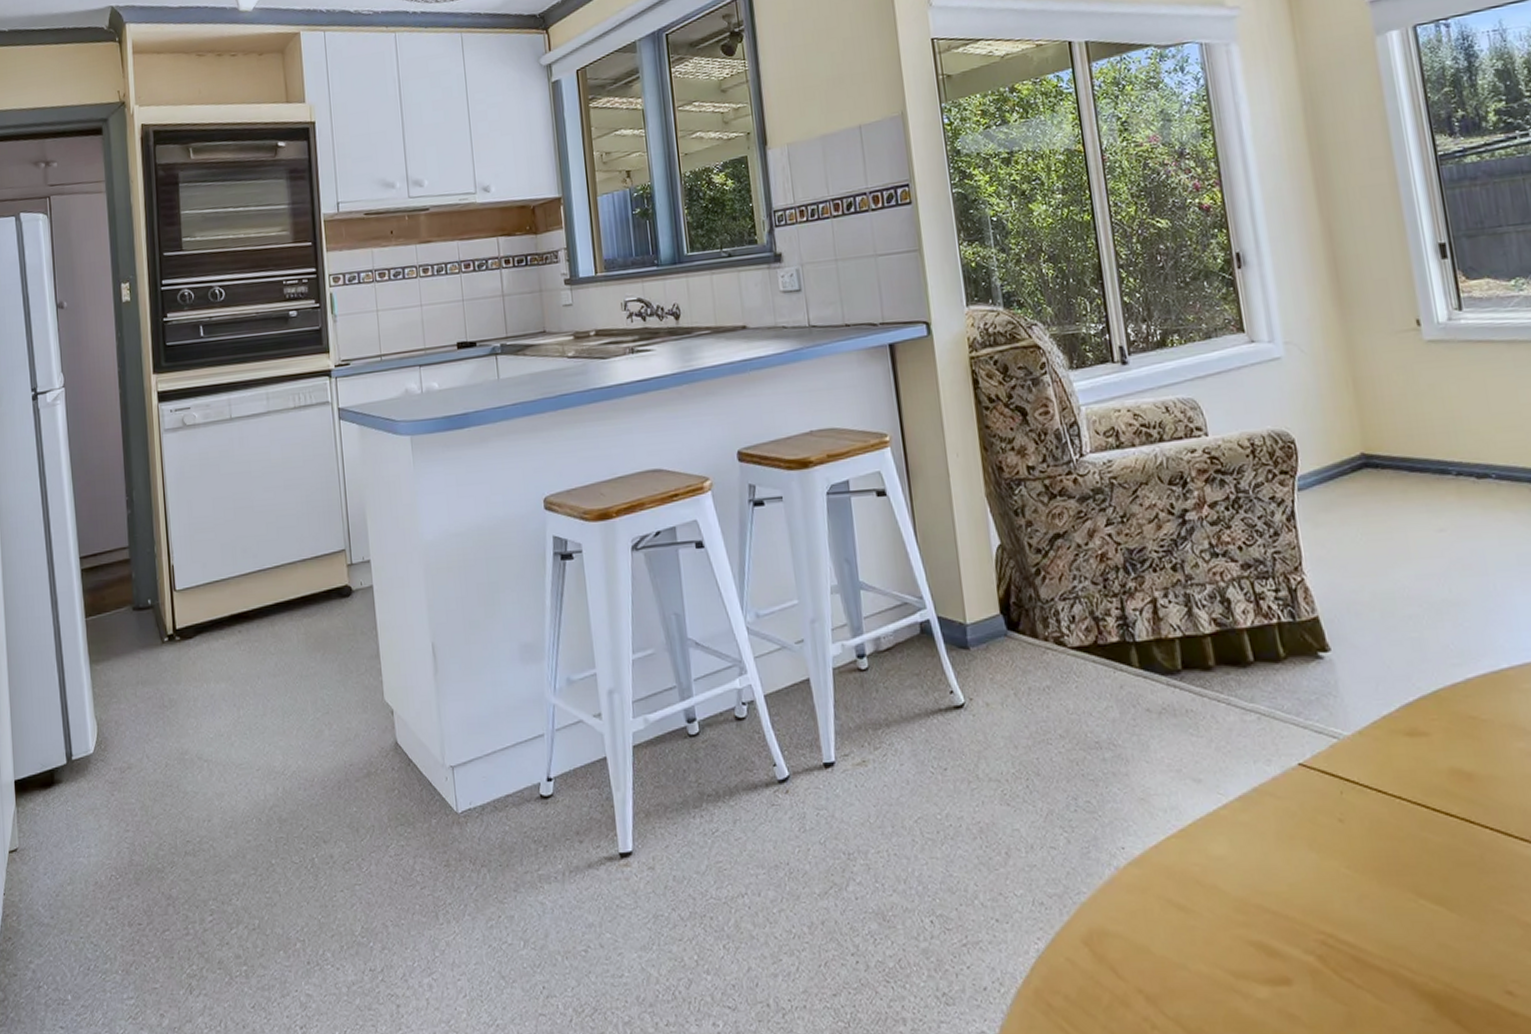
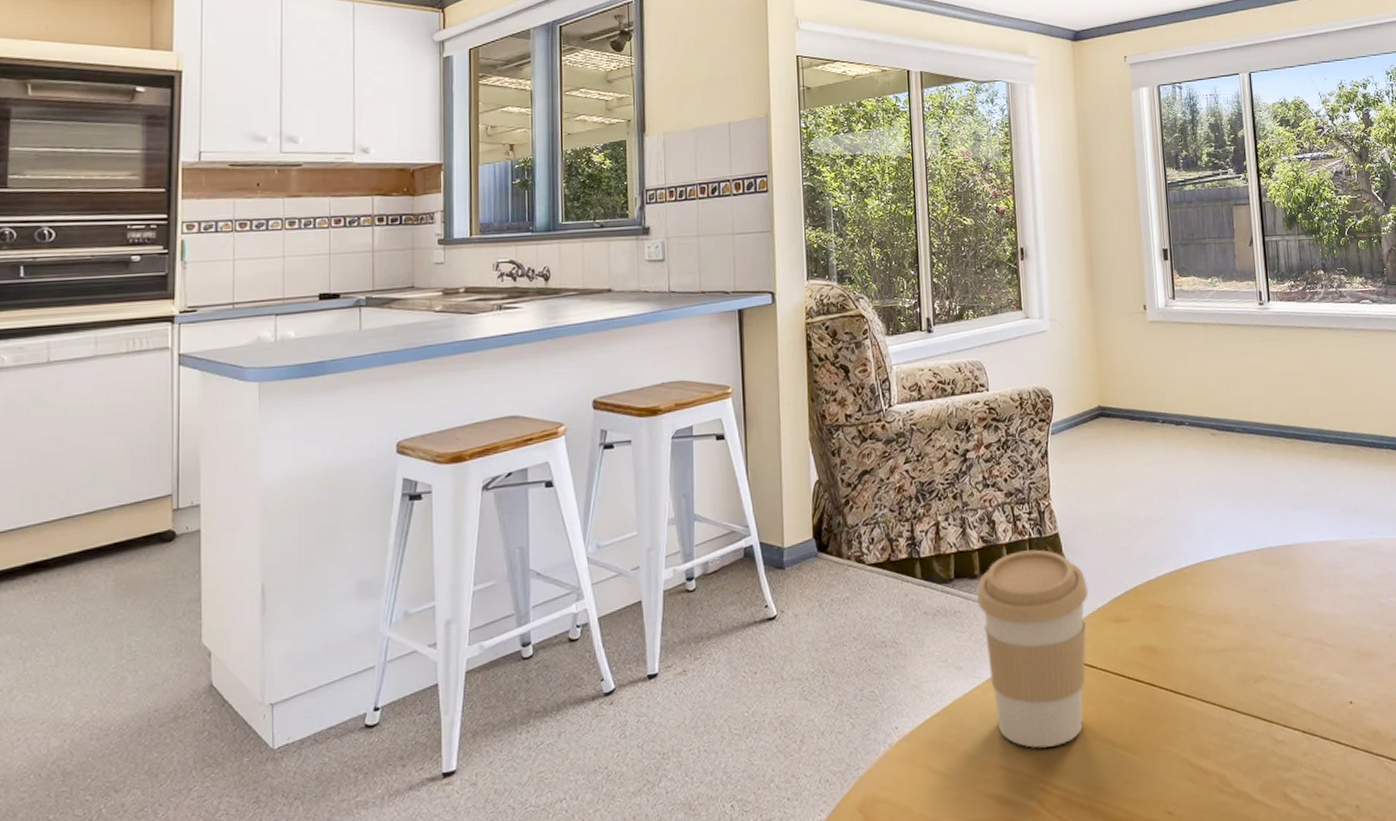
coffee cup: none [1213,637,1374,890] -> present [976,549,1089,748]

